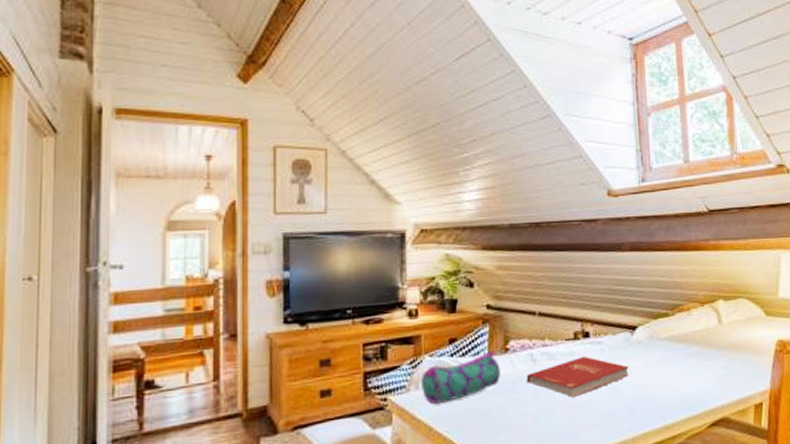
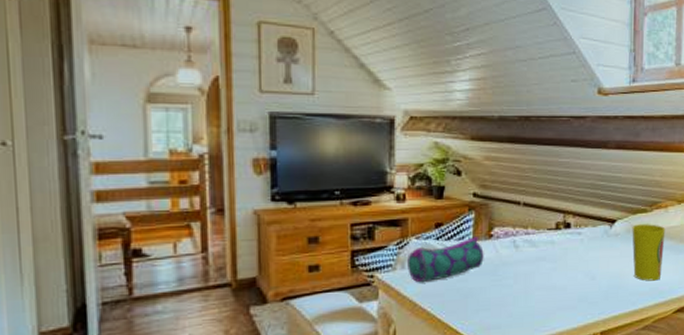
book: present [526,355,630,398] -> none [508,244,606,282]
cup: none [654,328,691,393] -> present [632,224,666,281]

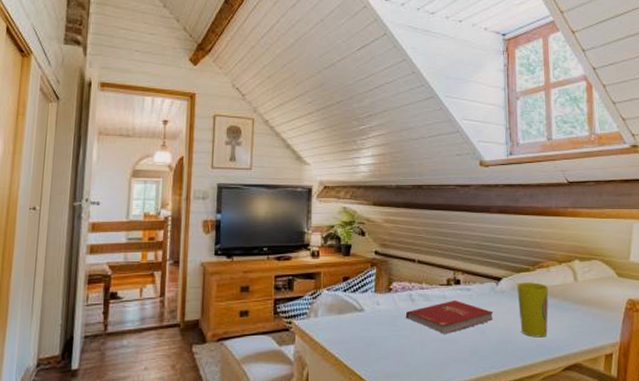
pencil case: present [406,237,484,283] -> none [318,290,384,331]
book: none [508,244,606,282] -> present [405,299,494,334]

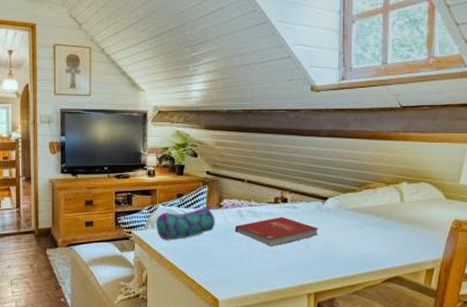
pencil case: none [318,290,384,331] -> present [155,206,215,240]
cup: present [517,282,549,338] -> none [342,202,374,252]

